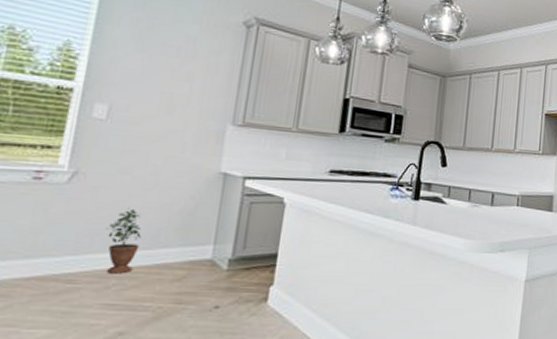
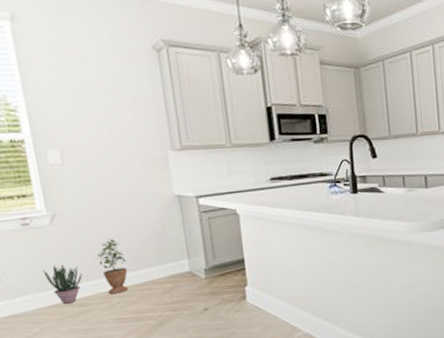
potted plant: none [37,229,84,278] -> present [43,264,82,304]

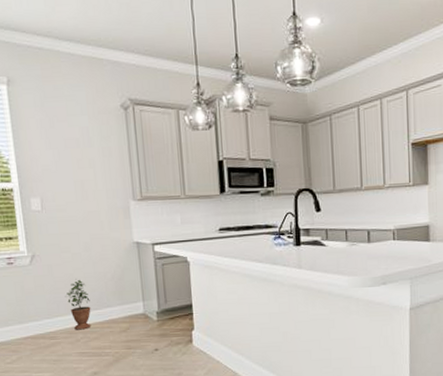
potted plant: present [43,264,82,304] -> none [23,300,54,336]

